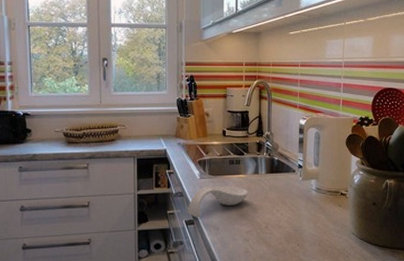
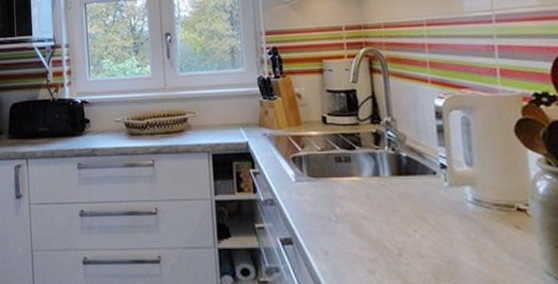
spoon rest: present [187,185,248,217] -> none [281,192,367,235]

